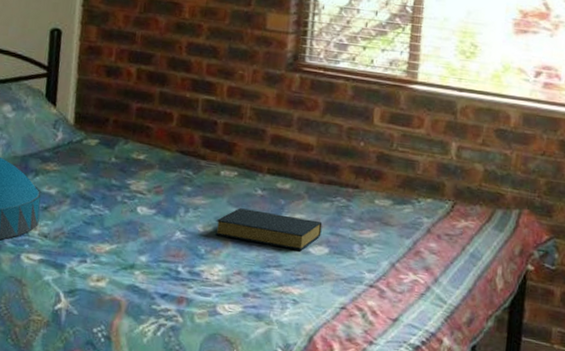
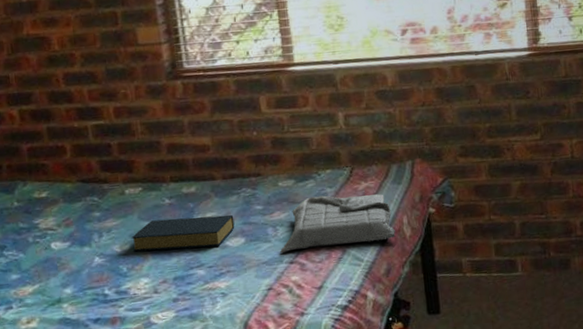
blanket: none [362,222,487,287] -> present [280,194,396,254]

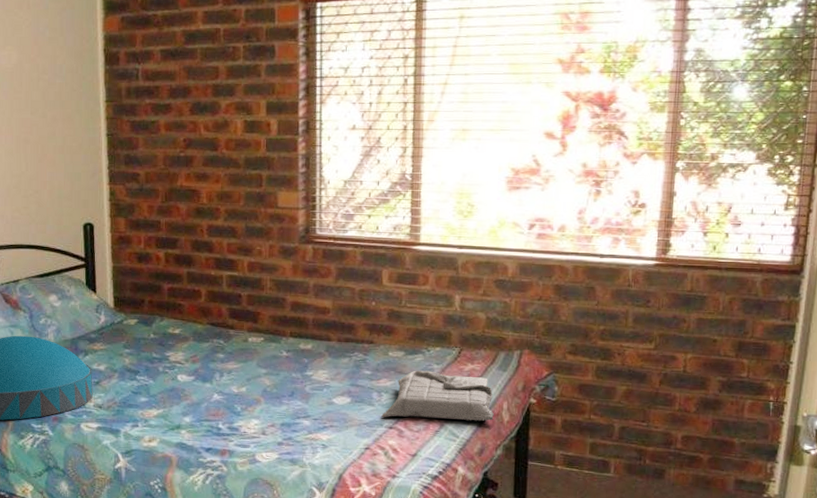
hardback book: present [131,214,235,252] -> none [248,369,343,402]

